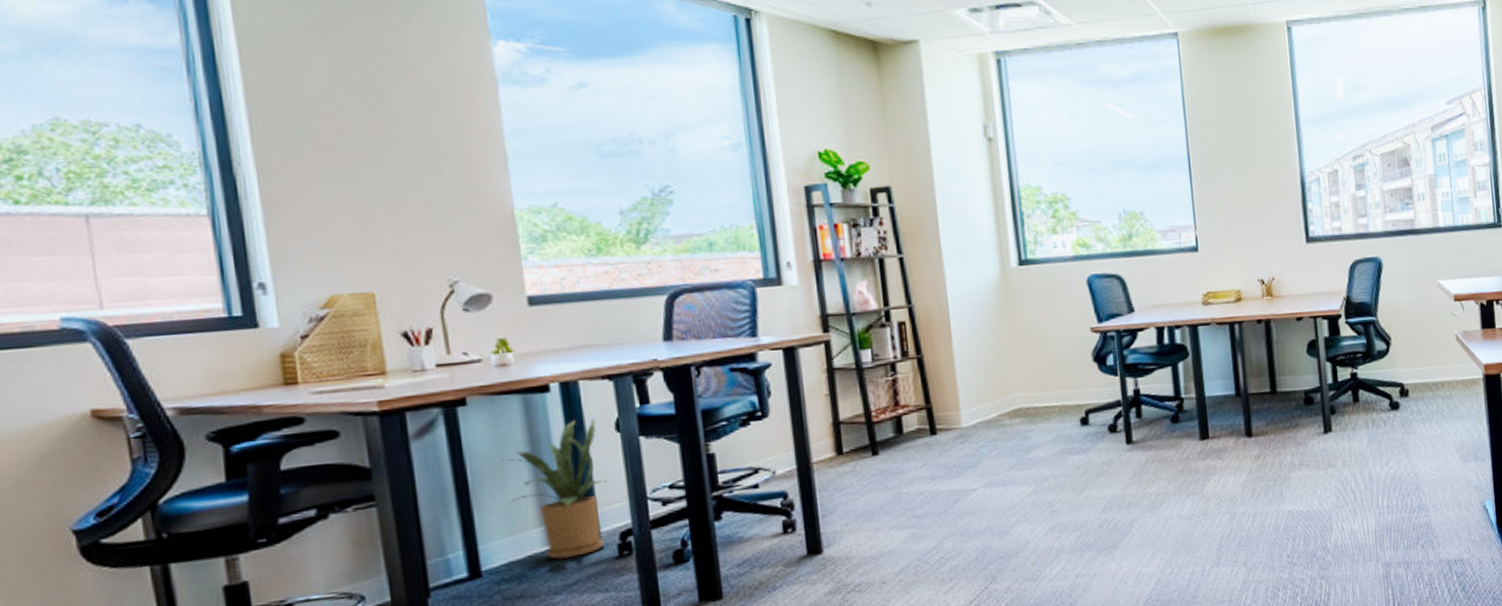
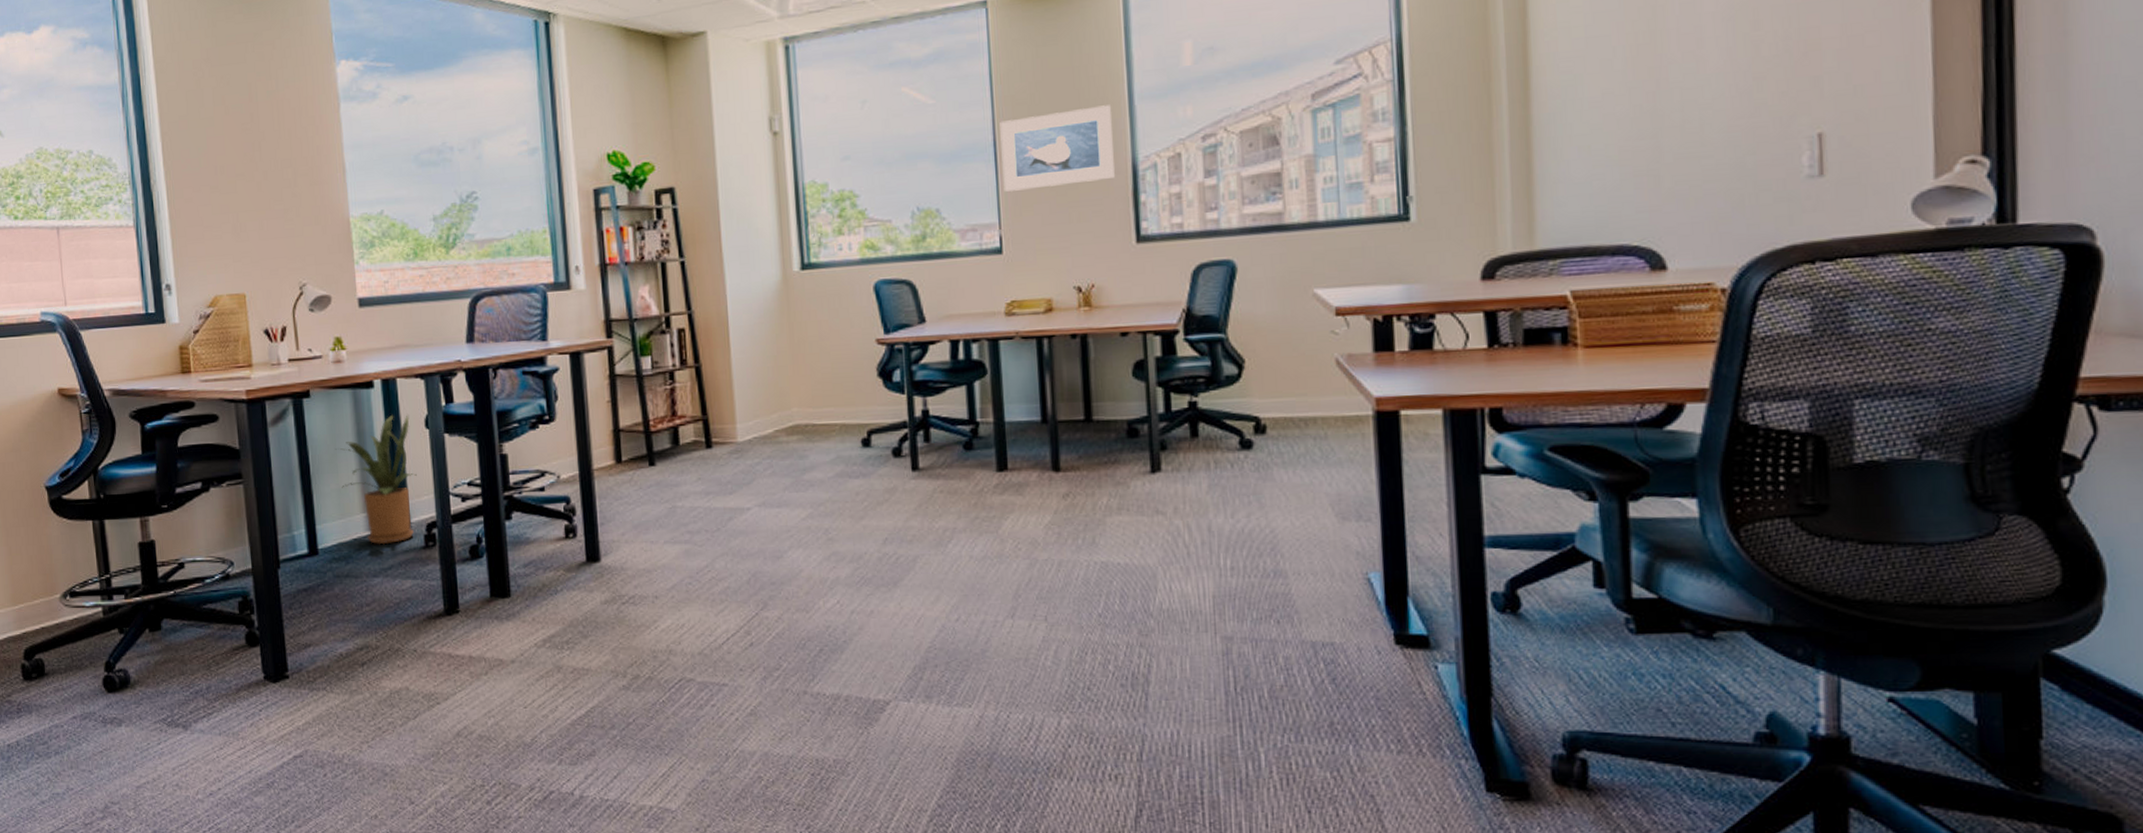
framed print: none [1192,127,1287,198] -> present [1000,105,1115,192]

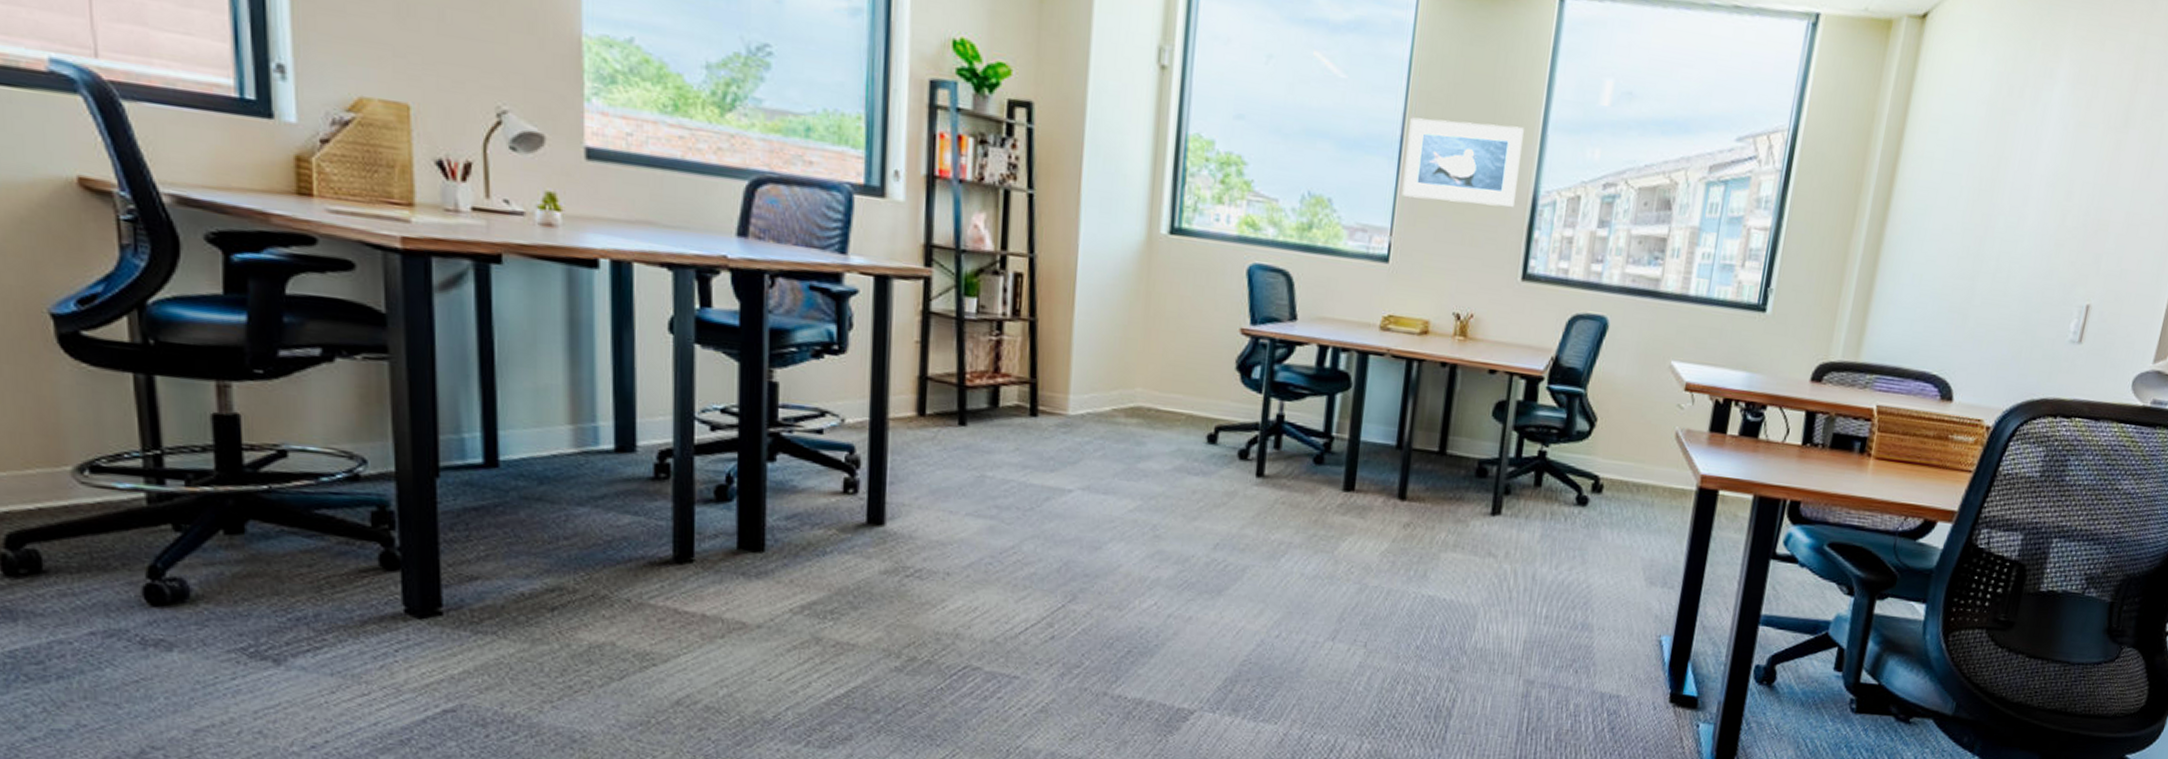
house plant: present [336,413,417,545] -> none [535,307,651,468]

